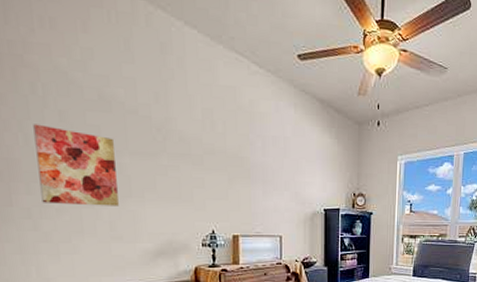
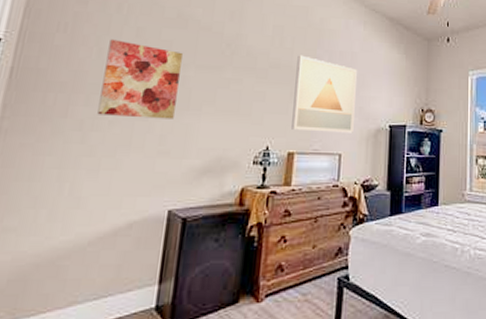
wall art: none [231,140,291,217] -> present [291,55,357,133]

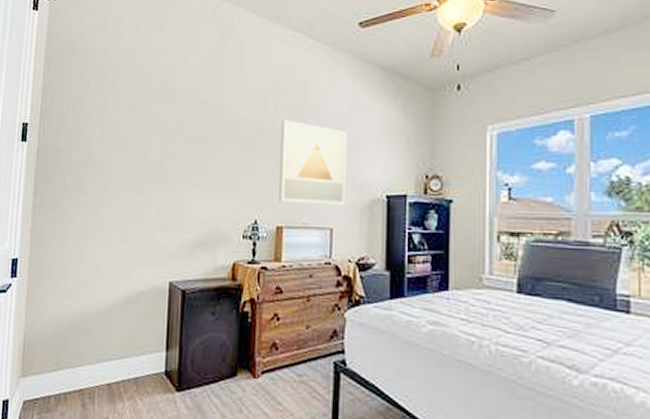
wall art: present [97,39,183,119] -> none [105,117,171,193]

